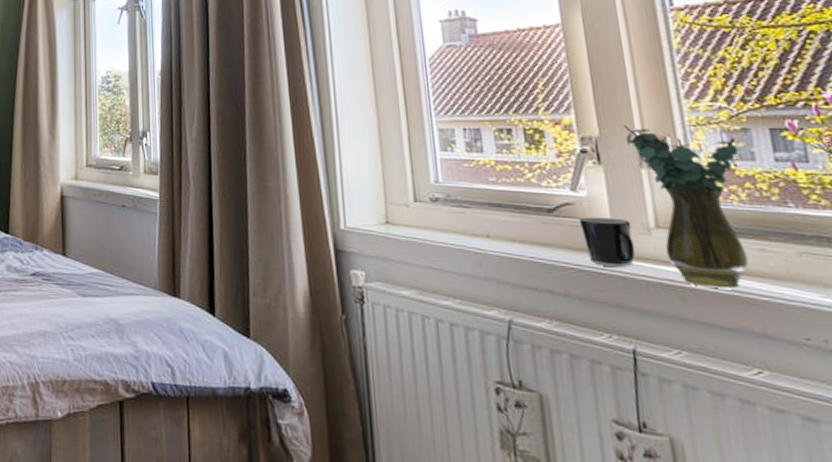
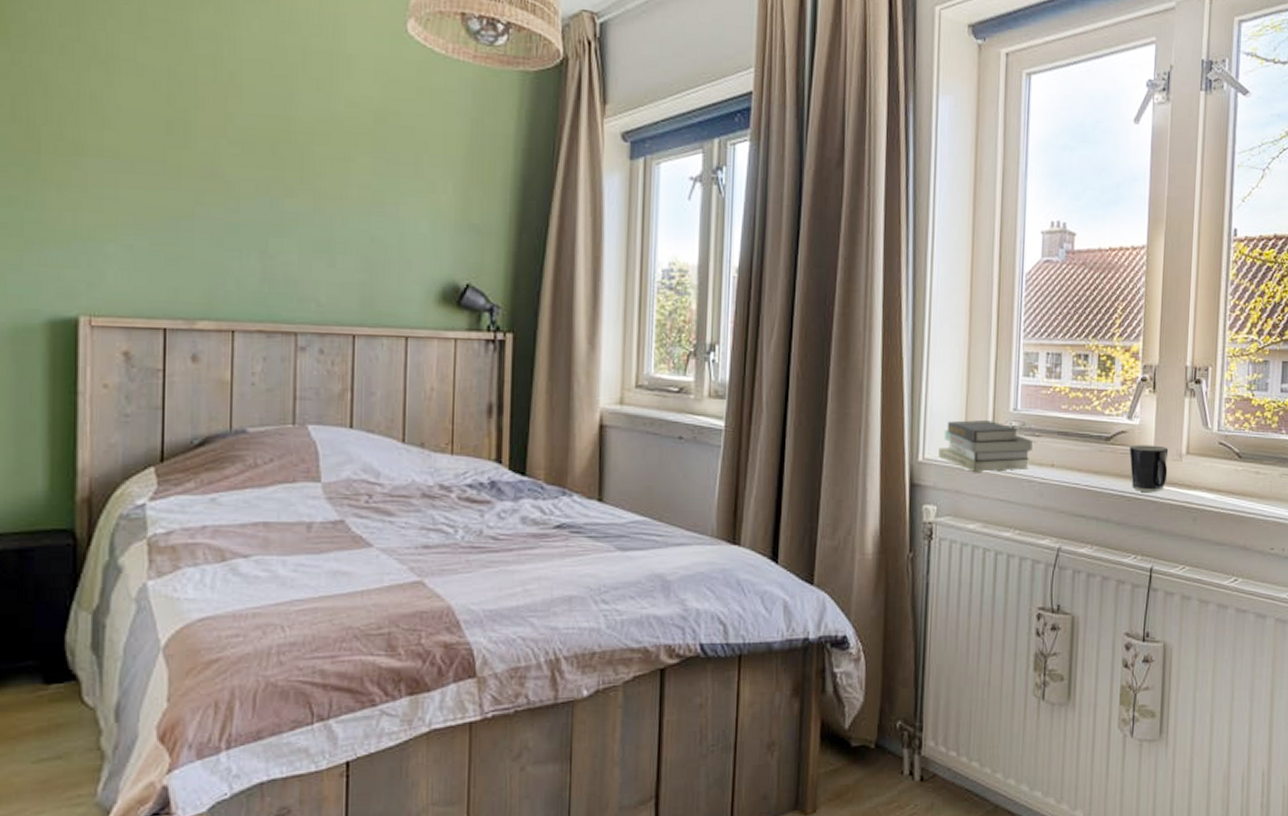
books: none [360,191,462,241] -> present [938,419,1032,472]
vase: present [623,125,749,289] -> none [1178,354,1258,508]

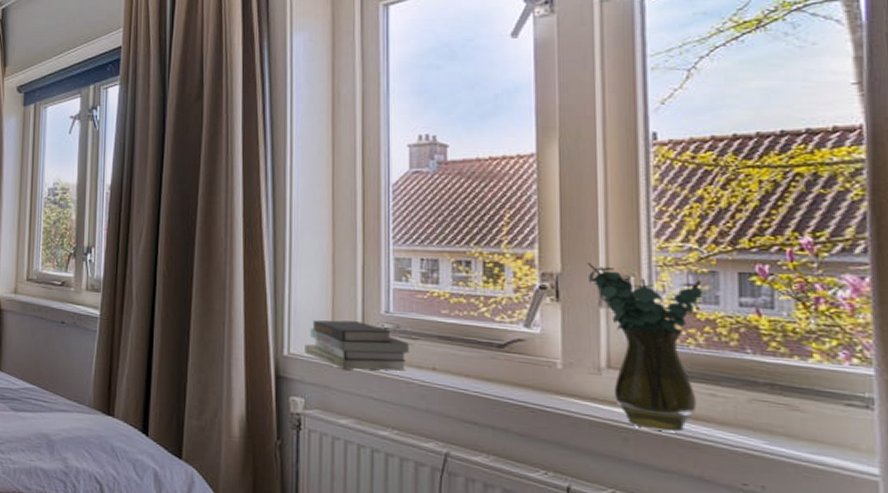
mug: present [1129,445,1169,493] -> none [530,354,583,407]
vase: none [1178,354,1258,508] -> present [587,262,702,432]

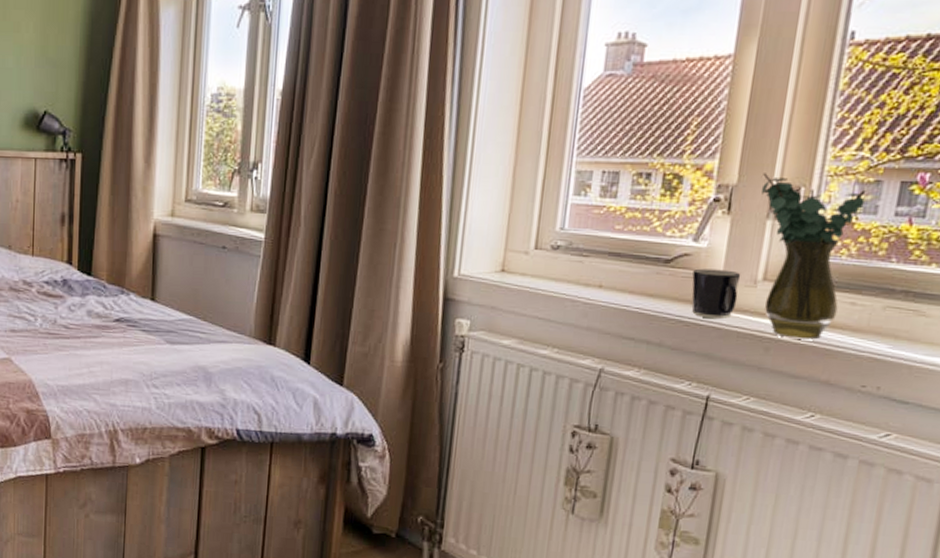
books: present [304,320,409,371] -> none [475,238,579,290]
mug: none [530,354,583,407] -> present [691,268,741,320]

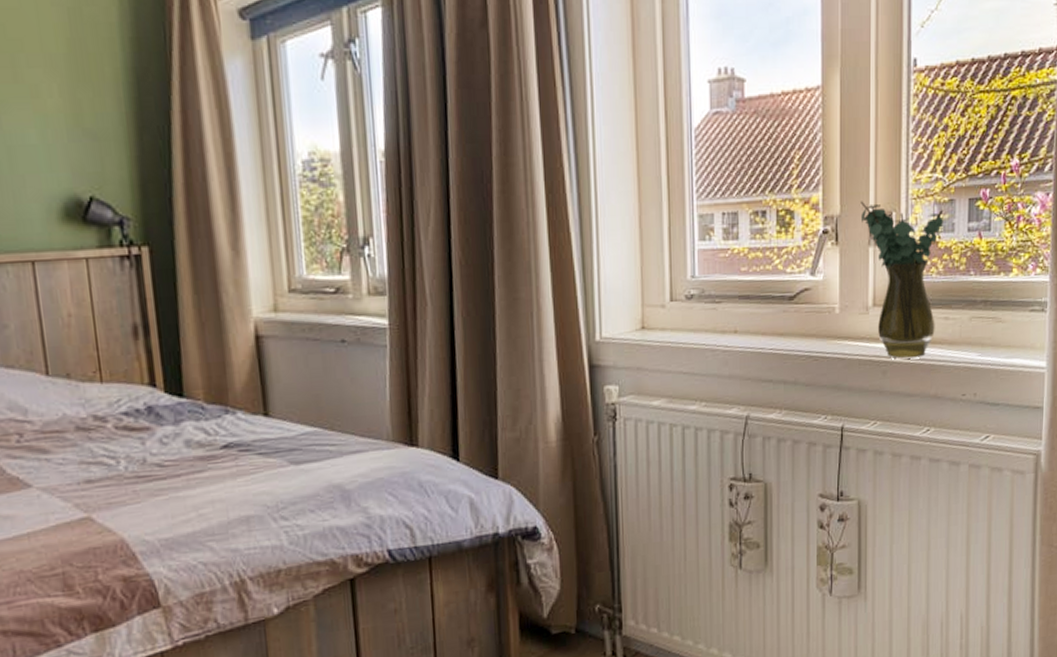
mug: present [691,268,741,320] -> none [814,300,855,351]

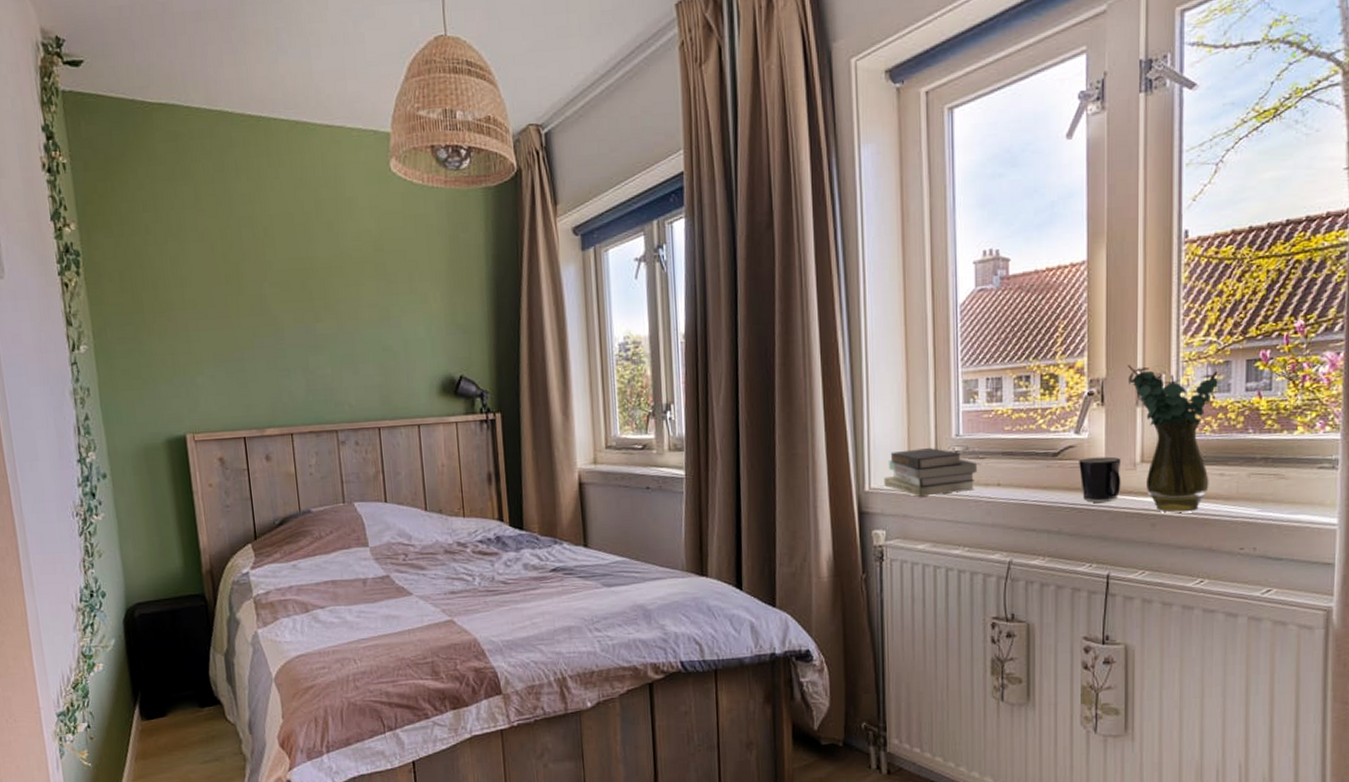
books: none [616,290,713,347] -> present [884,447,977,497]
mug: none [814,300,855,351] -> present [1079,456,1121,504]

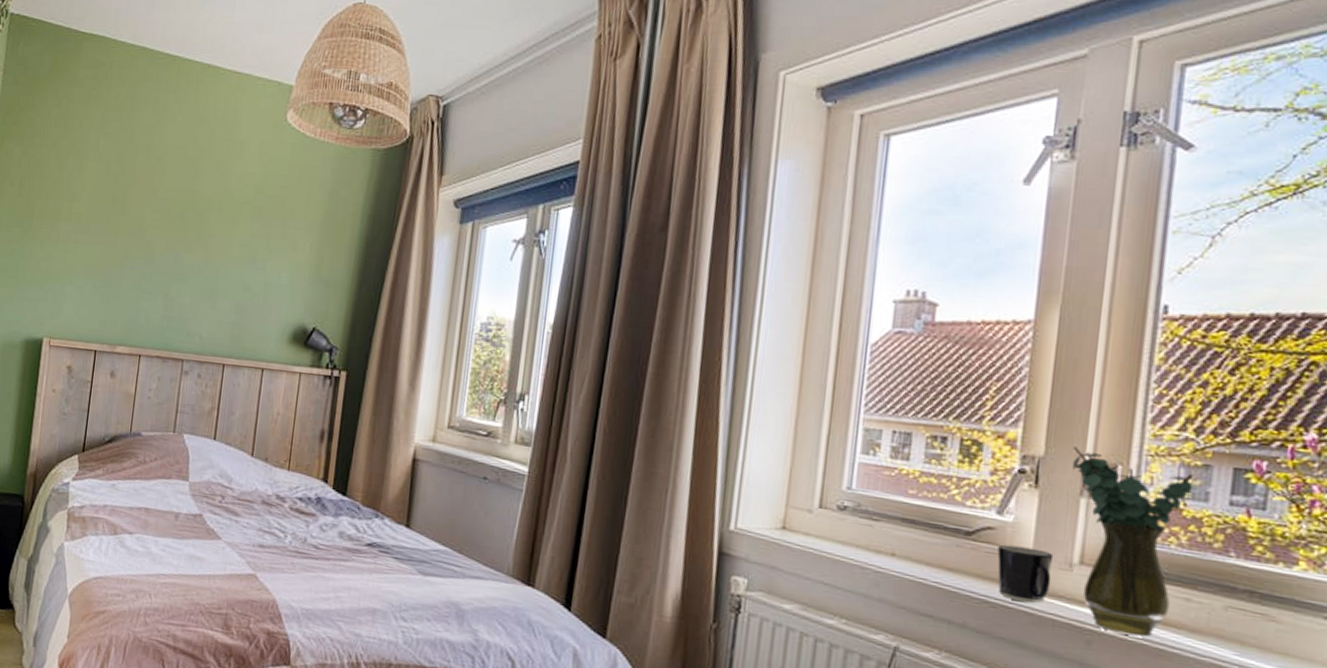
books: present [884,447,977,497] -> none [753,492,869,555]

